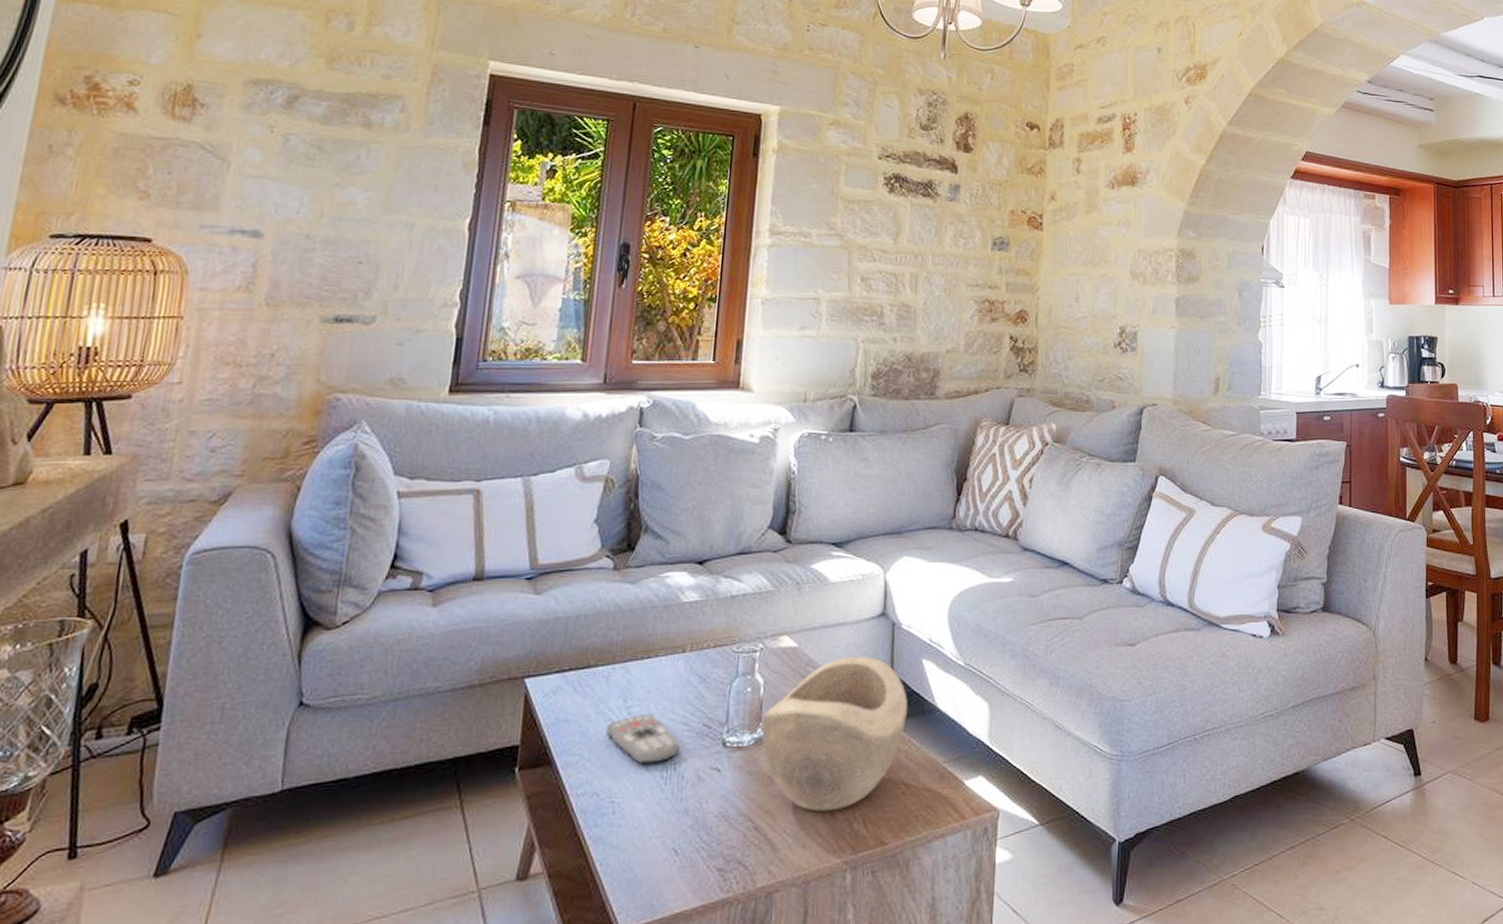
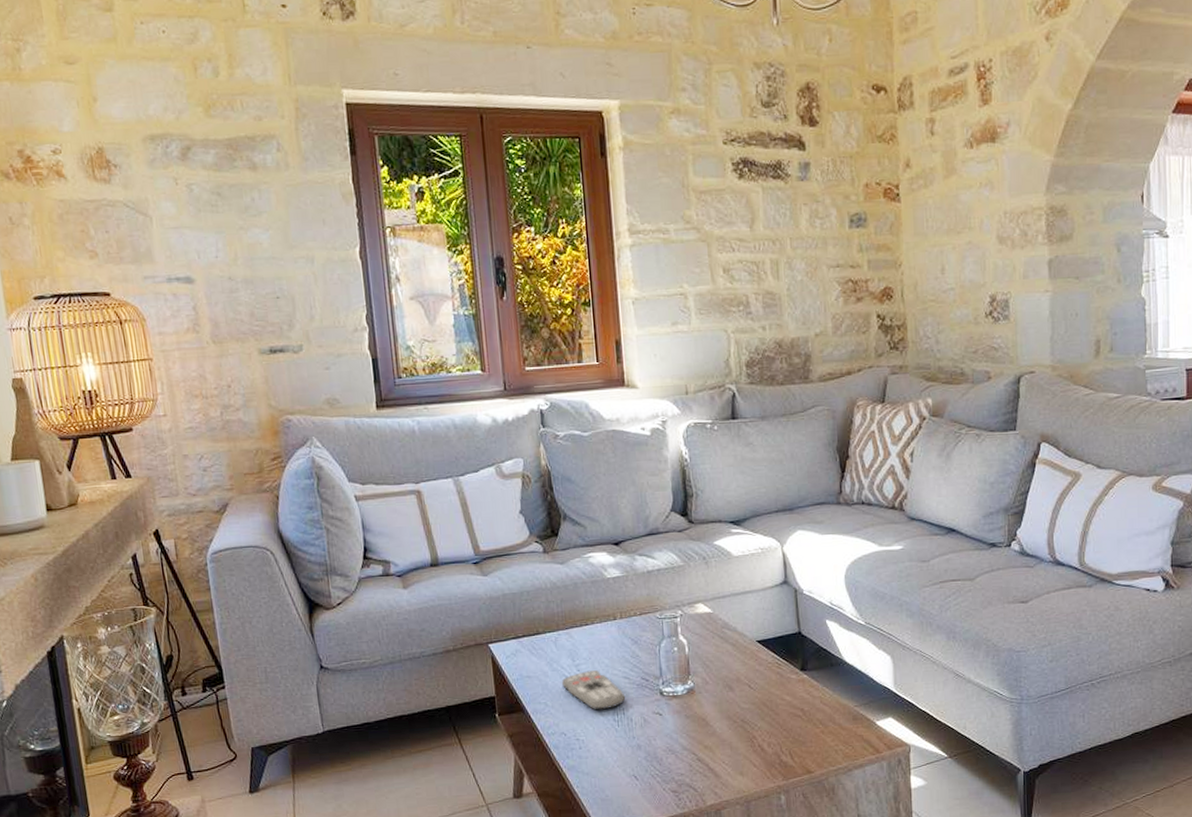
decorative bowl: present [762,657,909,812] -> none [691,619,818,747]

